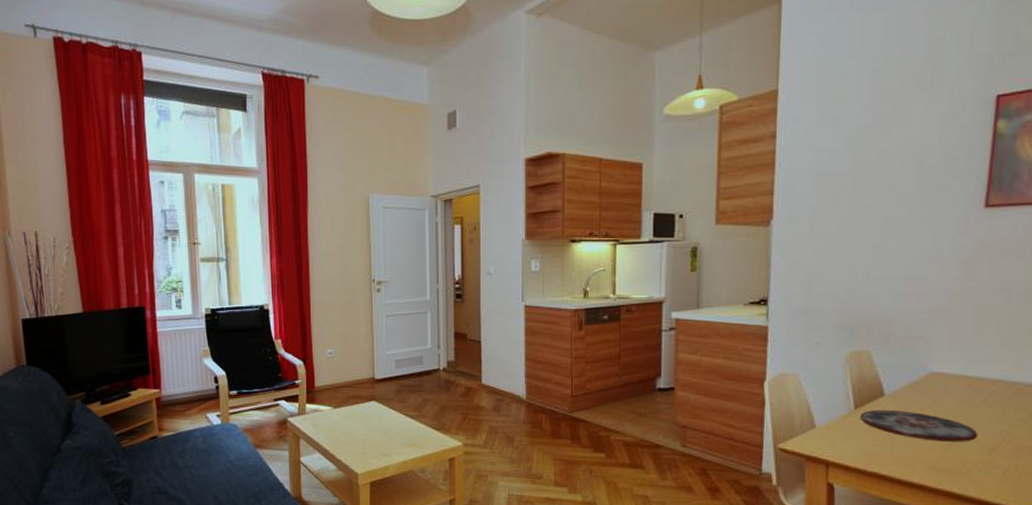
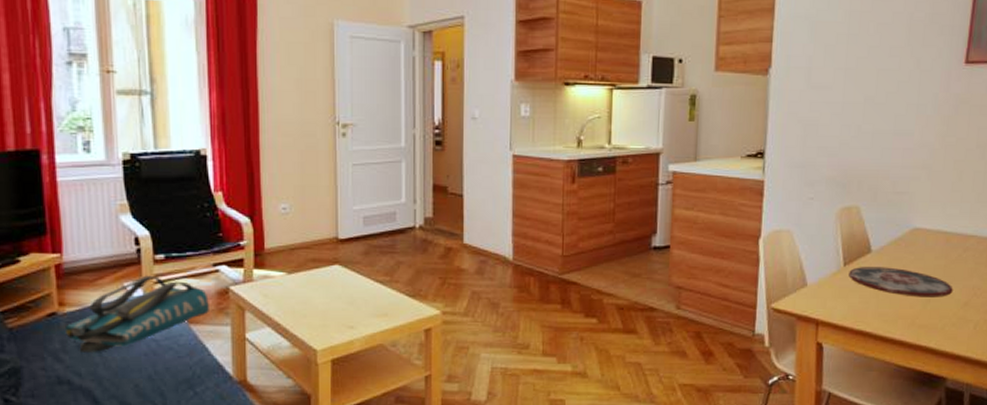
tote bag: none [163,408,272,469] -> present [64,275,209,352]

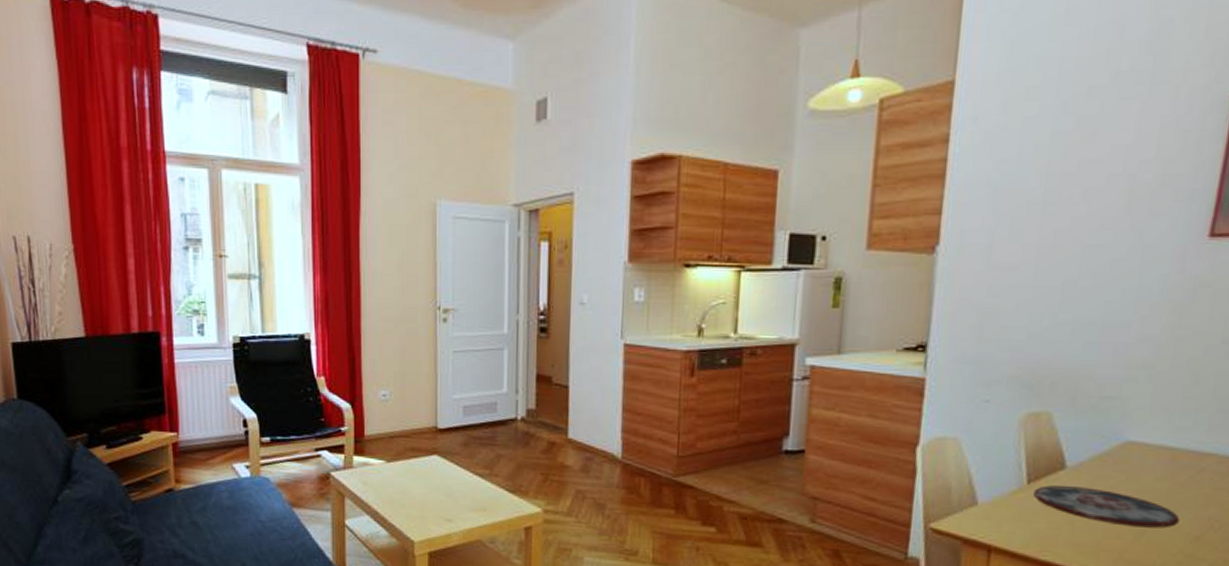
tote bag: present [64,275,209,352] -> none [180,457,311,529]

